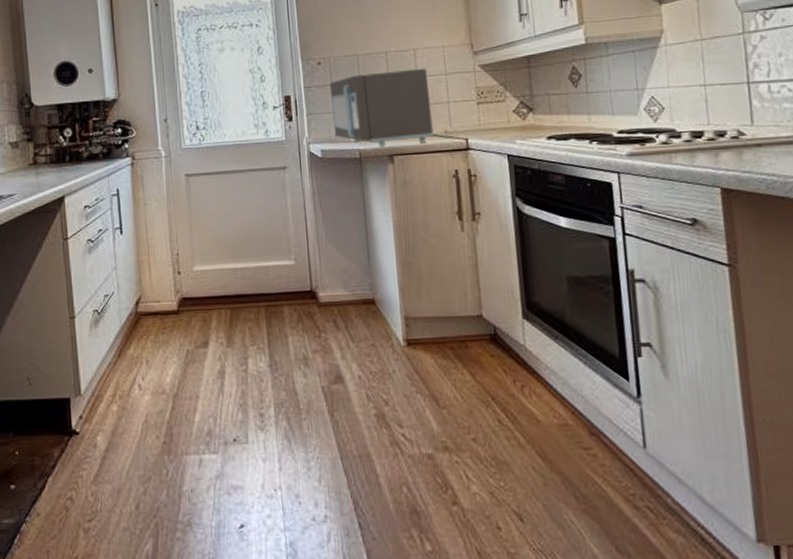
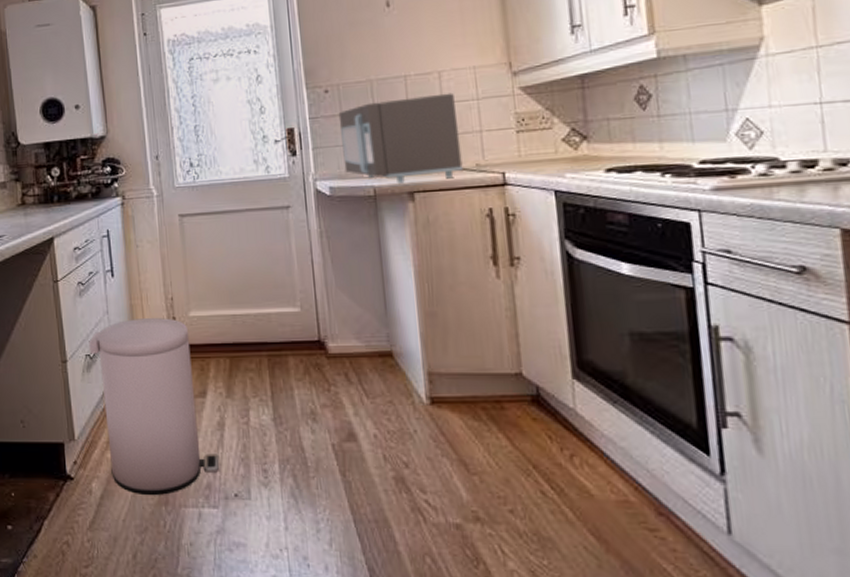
pedal bin: none [97,272,220,445] -> present [89,318,220,495]

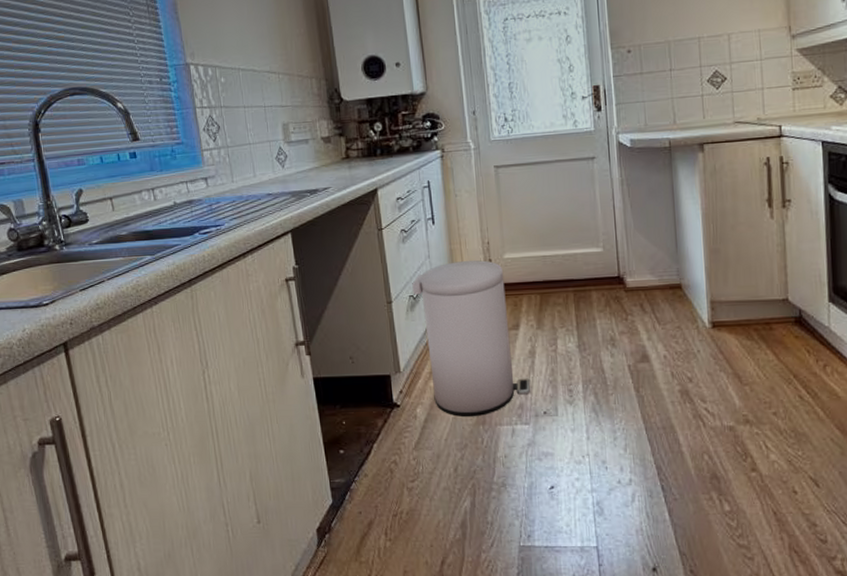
microwave: present [338,93,463,184] -> none [639,53,746,136]

